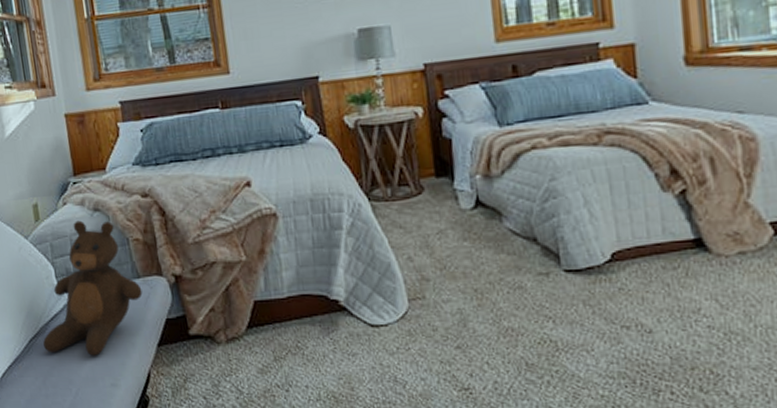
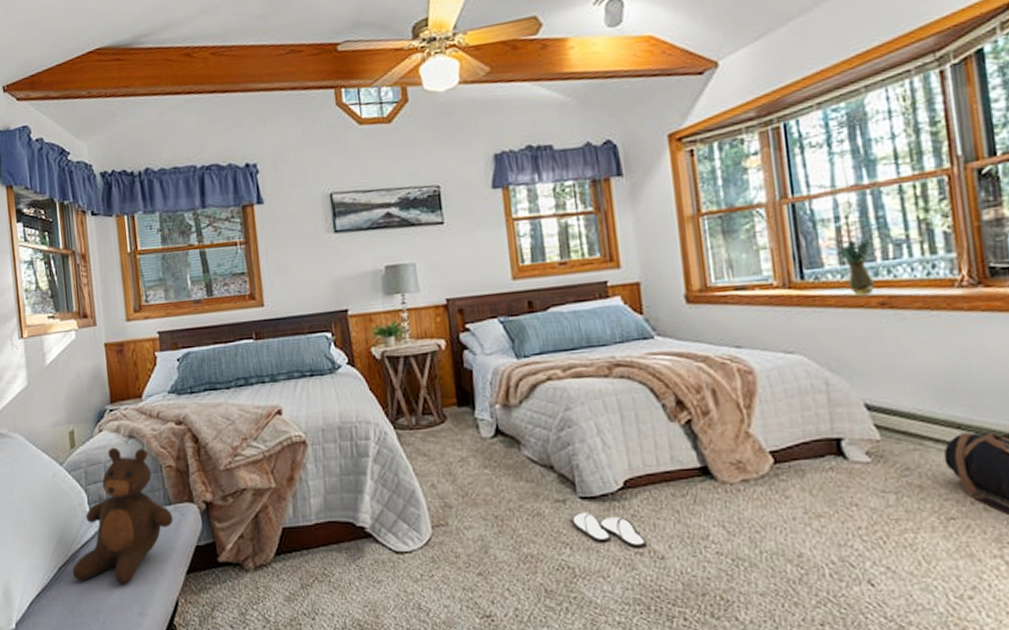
slippers: none [554,285,634,322] -> present [570,512,647,549]

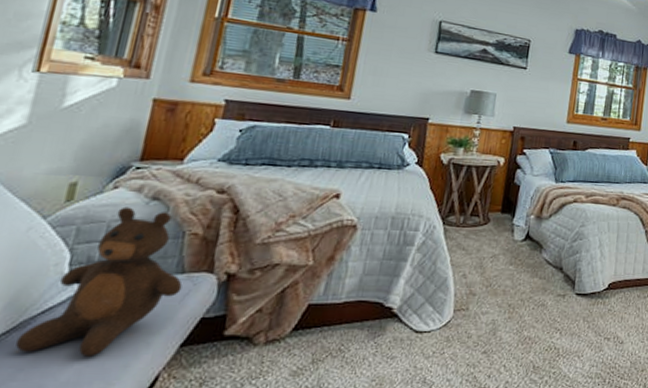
slippers: present [570,512,647,549] -> none [565,305,614,335]

